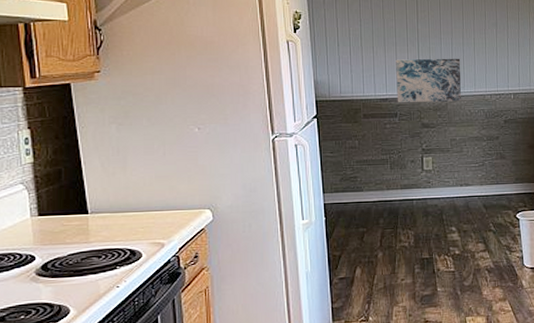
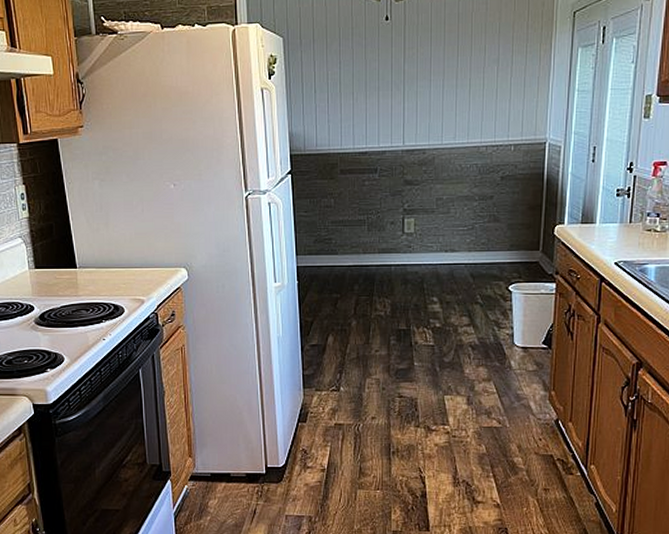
wall art: present [396,58,461,103] -> none [377,103,453,157]

